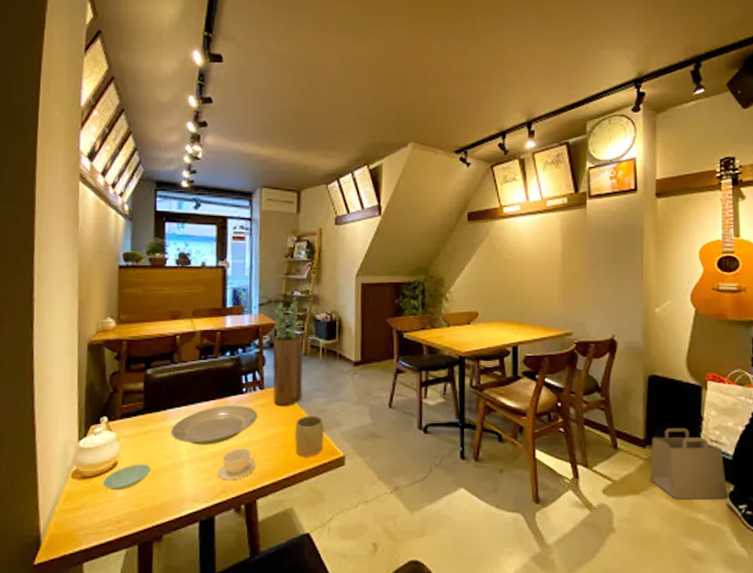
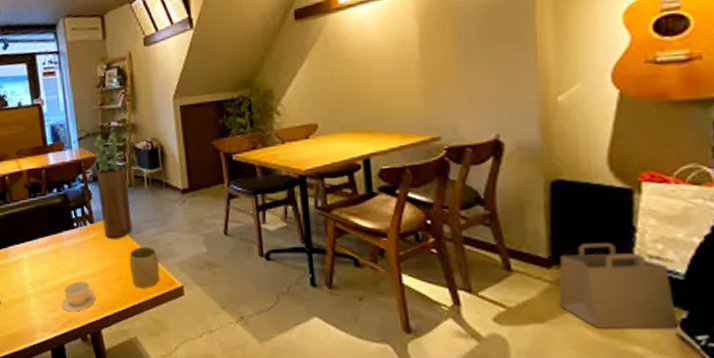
plate: present [171,405,258,445] -> none [13,240,91,279]

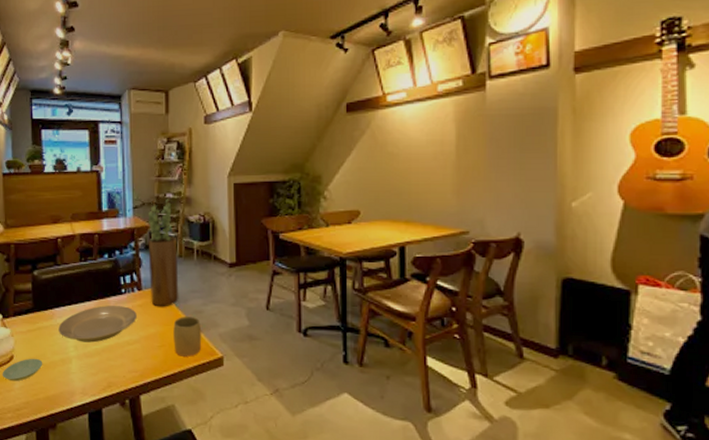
plate: none [13,240,91,279] -> present [58,305,137,343]
teacup: present [61,281,96,312] -> none [103,346,137,376]
shopping bag: present [558,242,678,329] -> none [562,337,662,419]

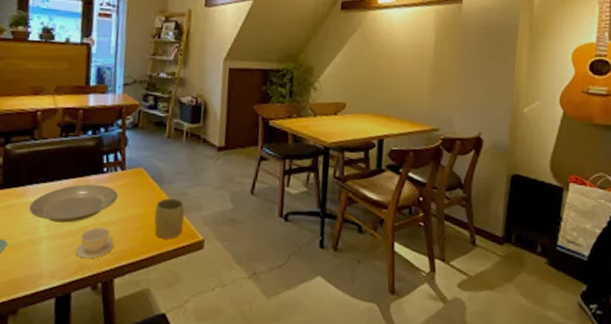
teacup: none [103,346,137,376] -> present [76,227,114,259]
vase: present [148,194,179,306] -> none [133,73,167,187]

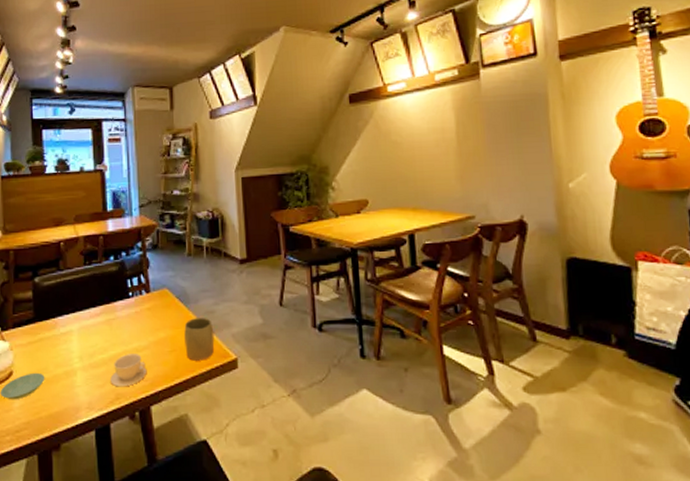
plate: present [29,184,118,223] -> none [61,310,145,352]

